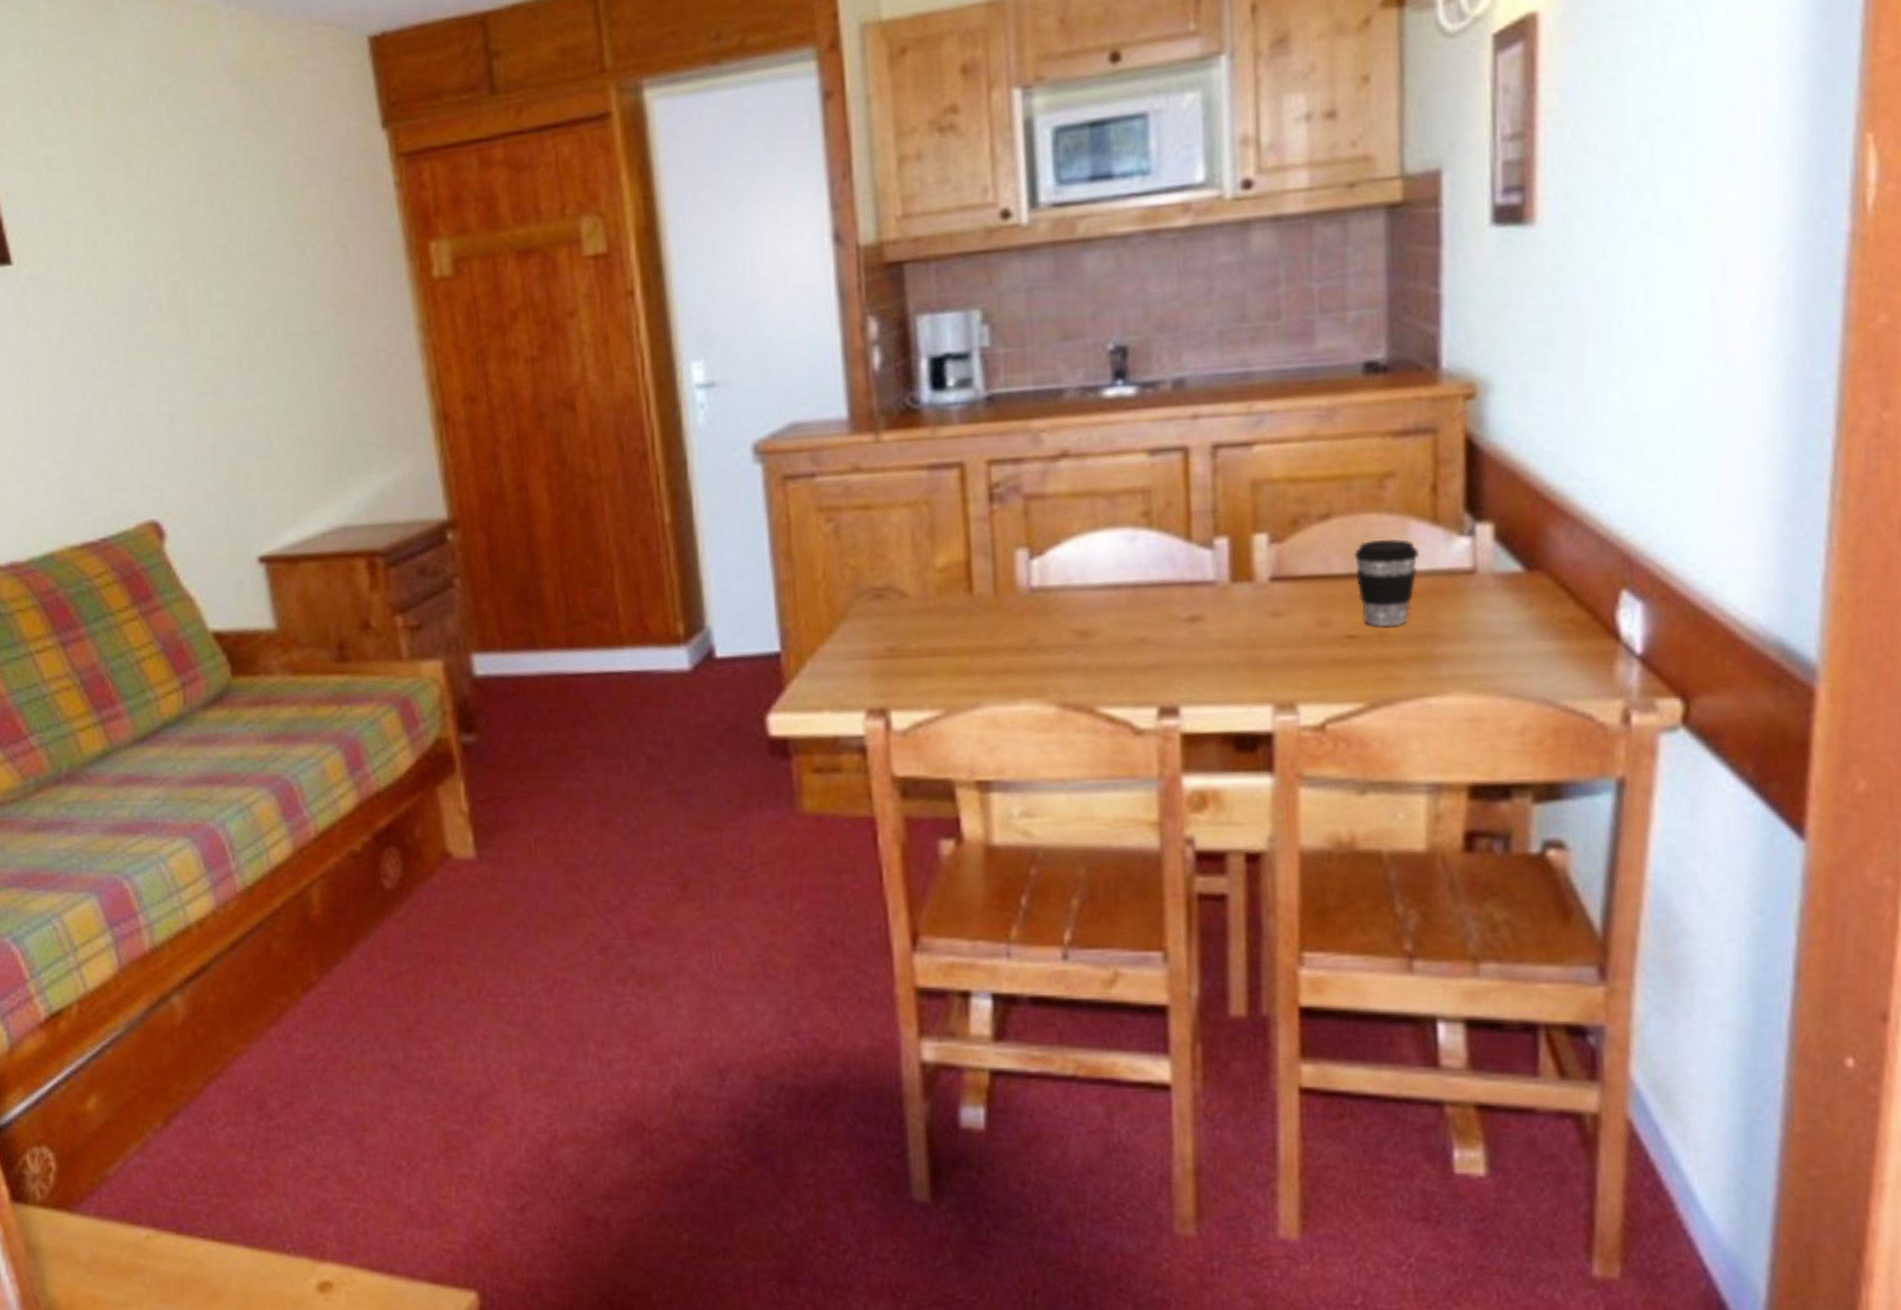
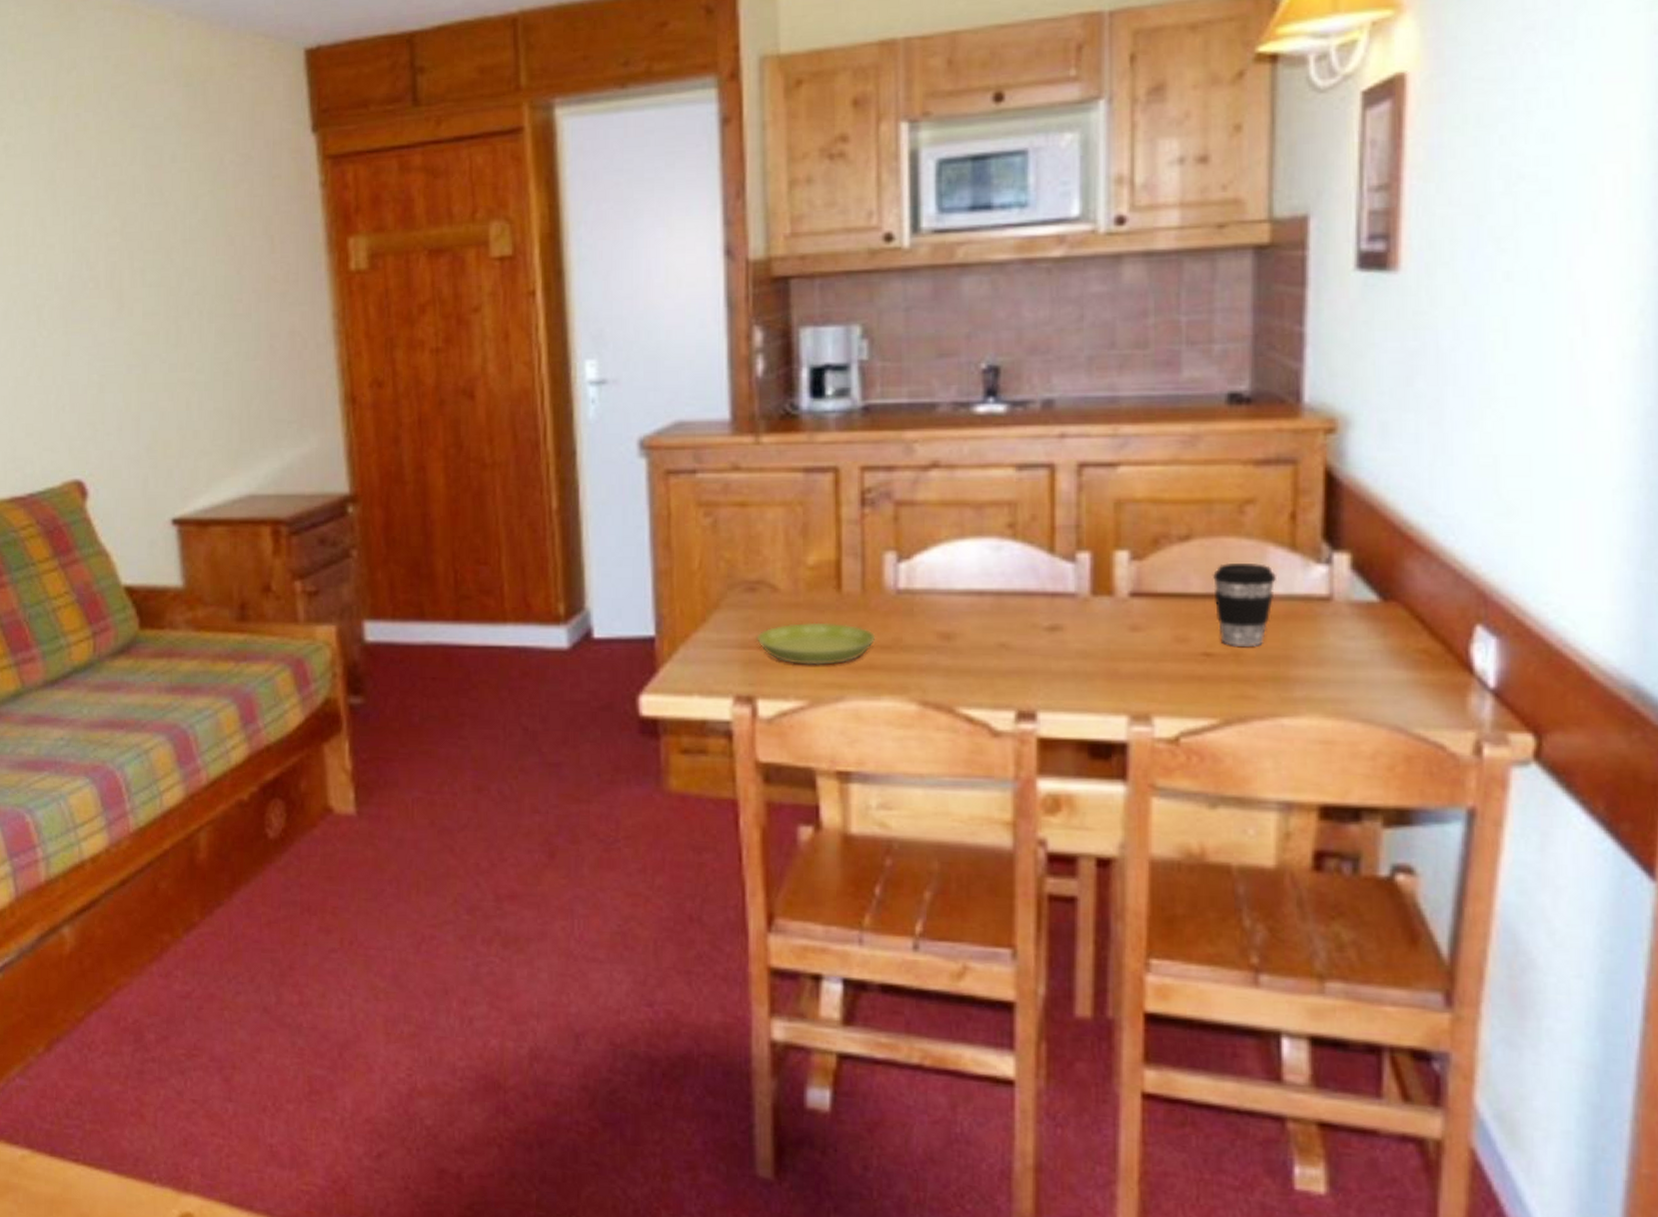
saucer: none [887,626,1011,673] -> present [757,622,876,665]

